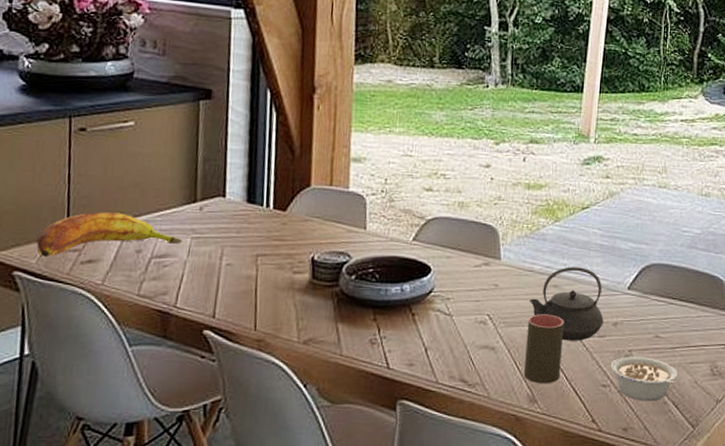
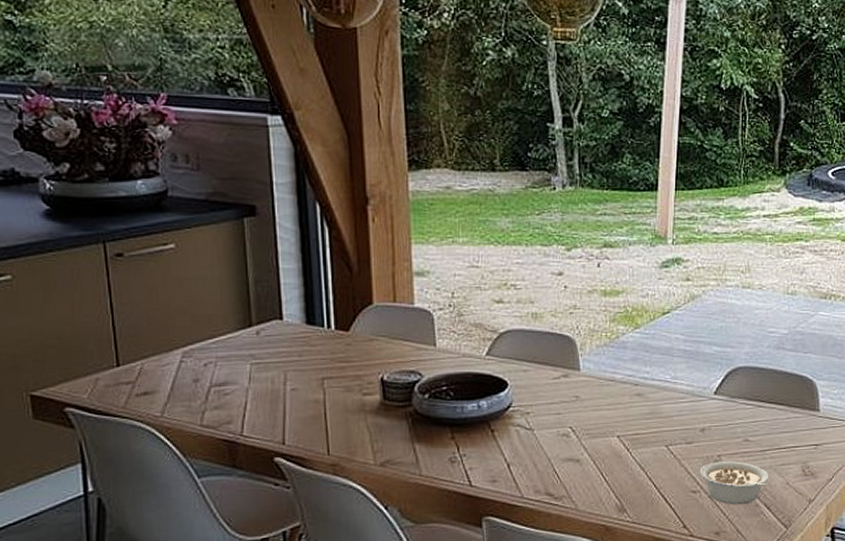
banana: present [36,212,182,257] -> none [84,341,242,392]
cup: present [524,314,564,384] -> none [612,423,650,493]
teapot: present [528,267,604,341] -> none [612,374,690,449]

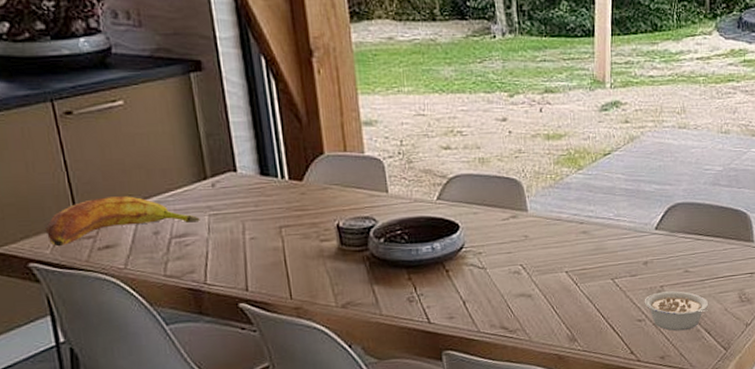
banana: none [84,341,242,392] -> present [44,196,200,247]

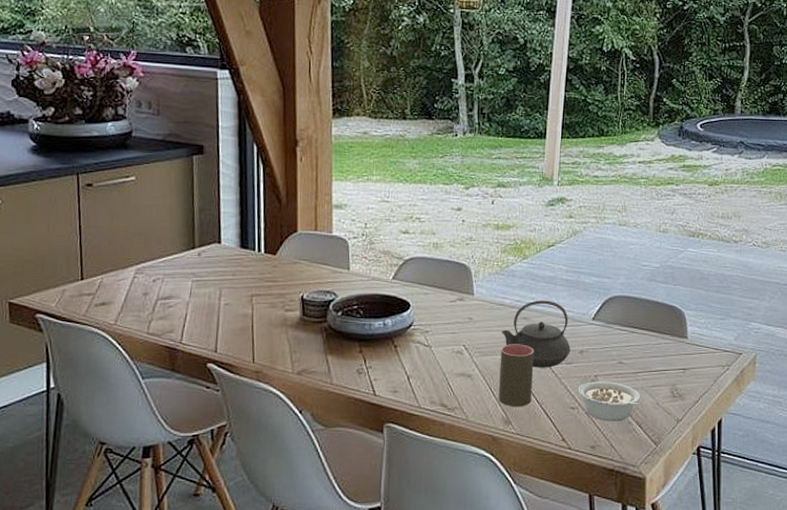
banana: present [44,196,200,247] -> none [54,259,184,301]
teapot: none [559,212,634,283] -> present [501,300,571,368]
cup: none [560,259,597,324] -> present [499,344,534,407]

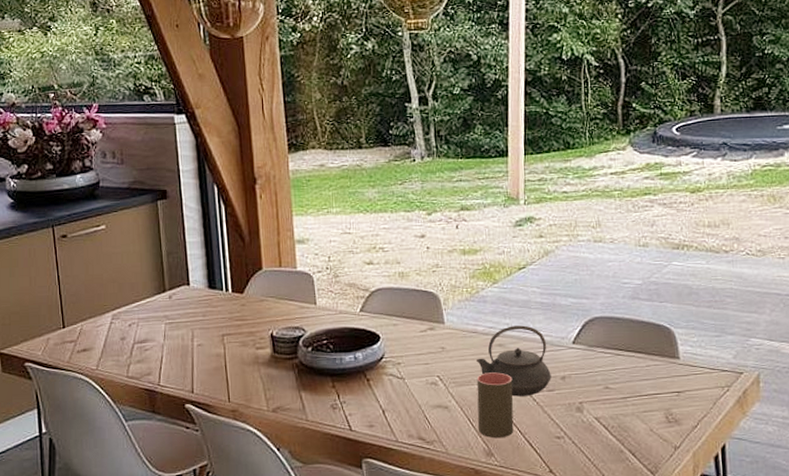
legume: present [578,381,641,422] -> none [562,408,633,451]

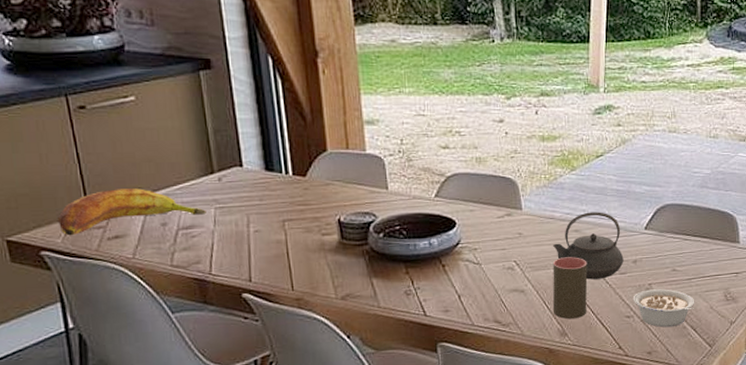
banana: none [39,306,158,349] -> present [56,188,206,236]
legume: none [562,408,633,451] -> present [633,289,695,328]

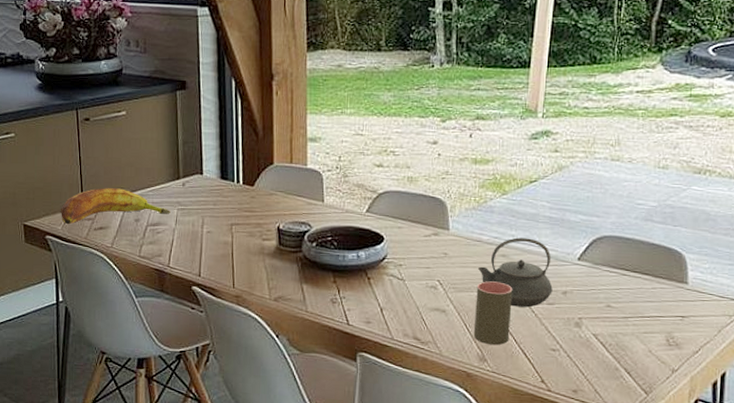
legume: present [633,289,695,328] -> none [560,324,631,367]

